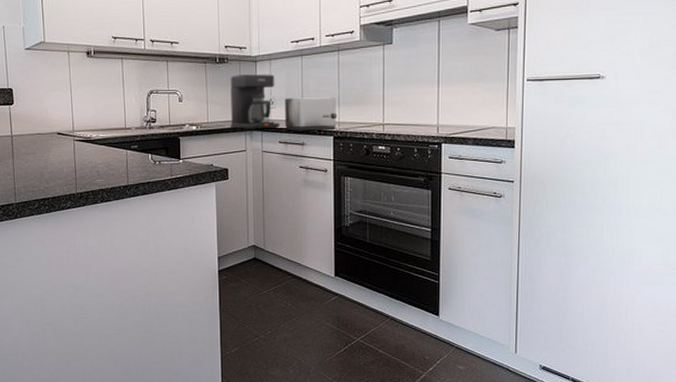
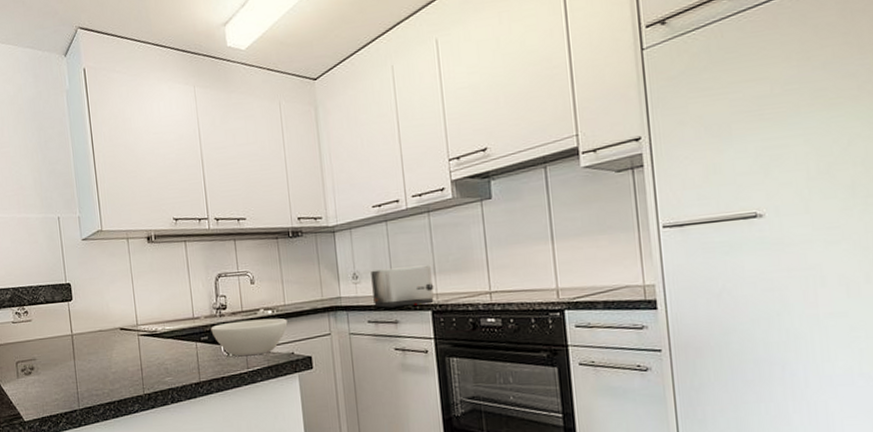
soup bowl: none [140,133,209,165] -> present [211,318,288,357]
coffee maker: present [230,74,280,130] -> none [306,244,368,310]

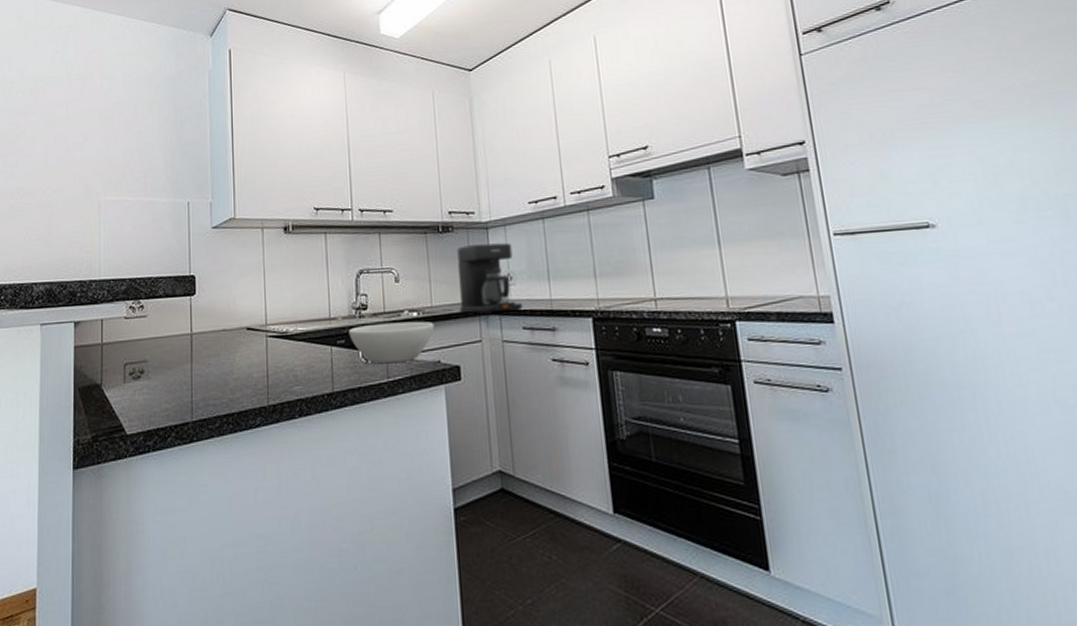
coffee maker: none [306,244,368,310] -> present [457,242,523,314]
toaster: present [371,265,434,309] -> none [526,267,595,314]

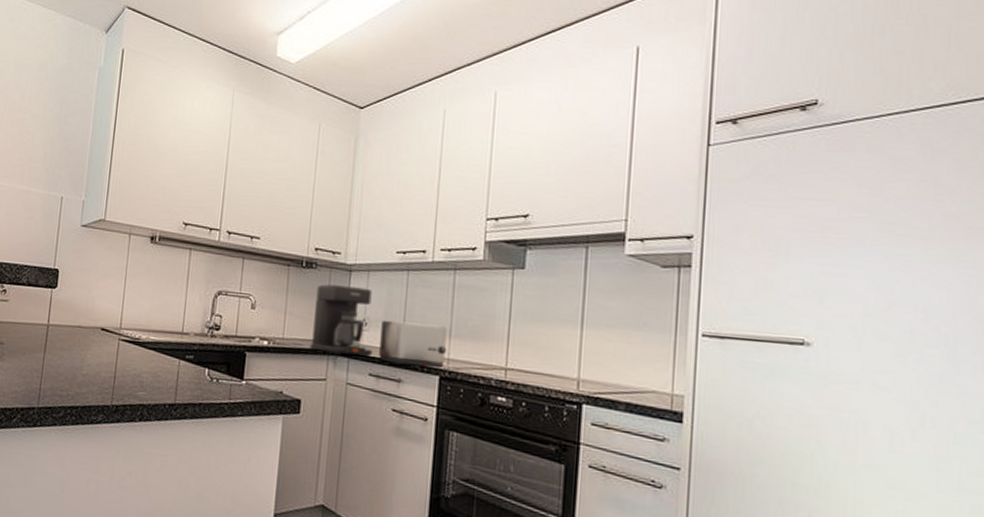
soup bowl: present [348,321,434,364] -> none [198,345,283,387]
toaster: none [526,267,595,314] -> present [379,320,447,369]

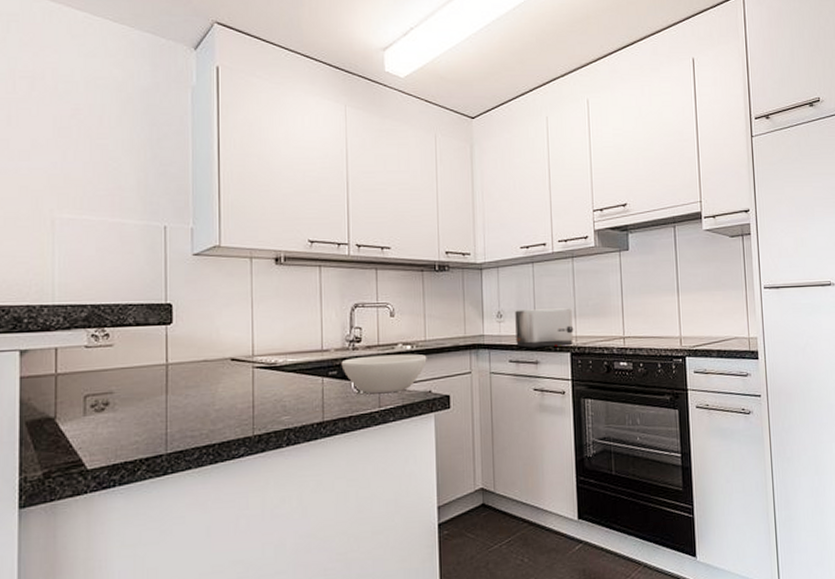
soup bowl: none [198,345,283,387] -> present [341,353,427,394]
coffee maker: present [310,284,373,356] -> none [452,283,511,348]

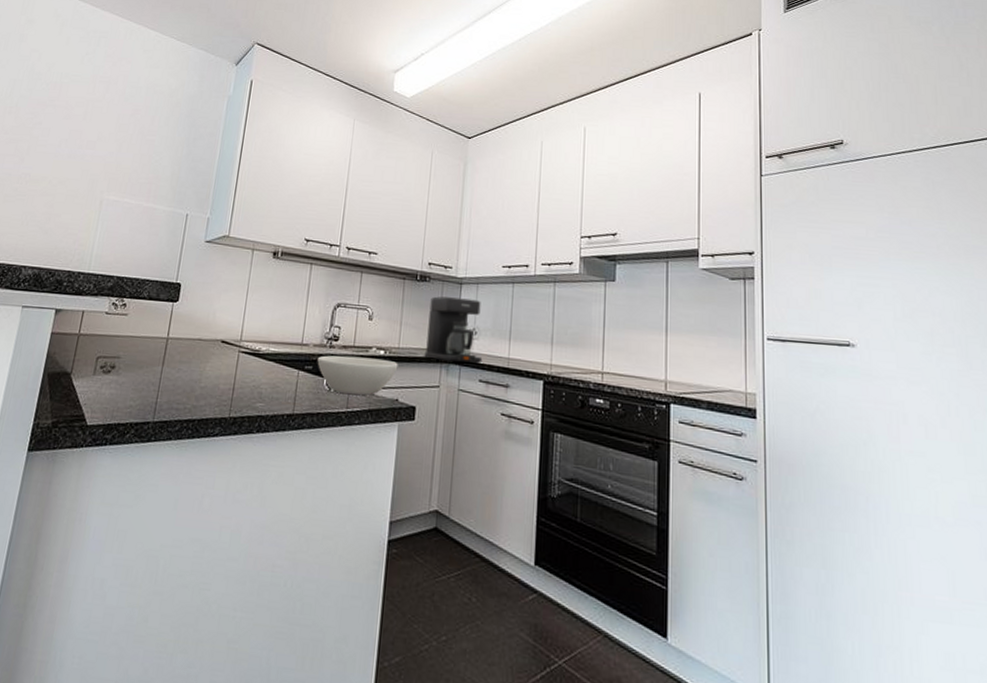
coffee maker: none [452,283,511,348] -> present [424,296,483,364]
toaster: present [515,308,574,349] -> none [488,329,550,374]

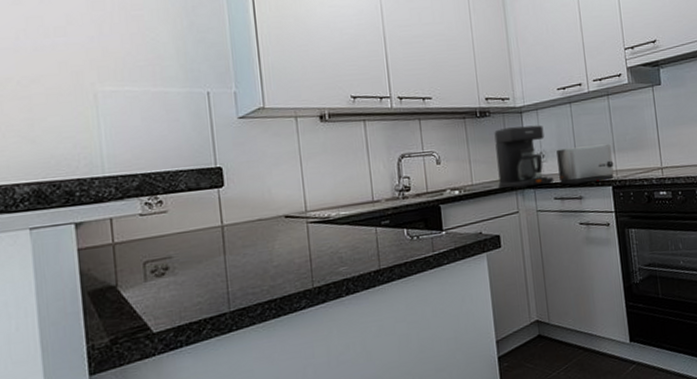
soup bowl: present [317,355,398,396] -> none [392,198,476,240]
toaster: none [488,329,550,374] -> present [556,143,614,185]

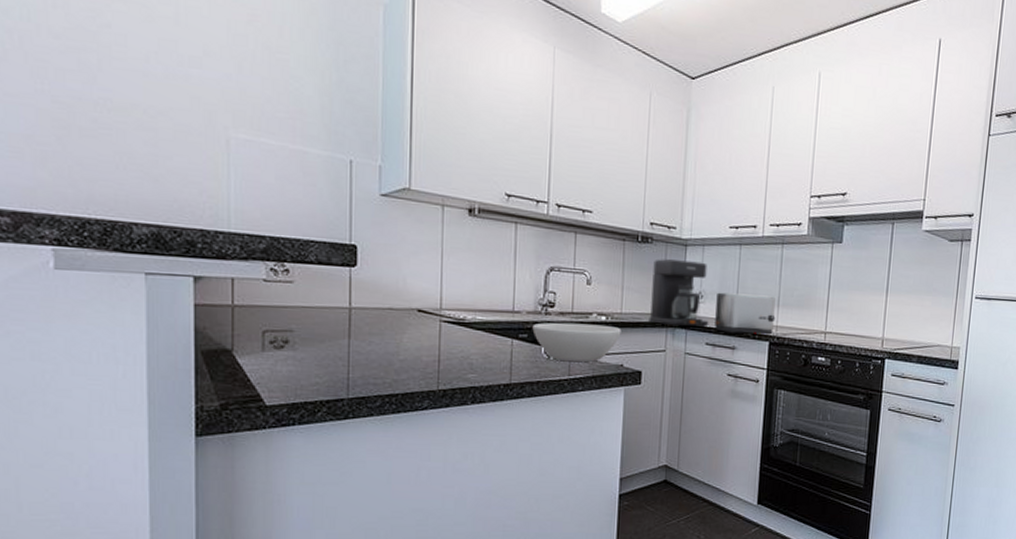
soup bowl: none [392,198,476,240] -> present [532,322,622,363]

